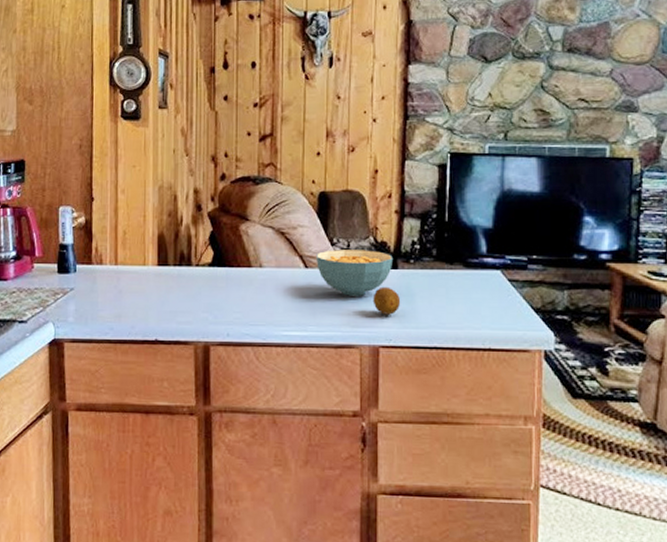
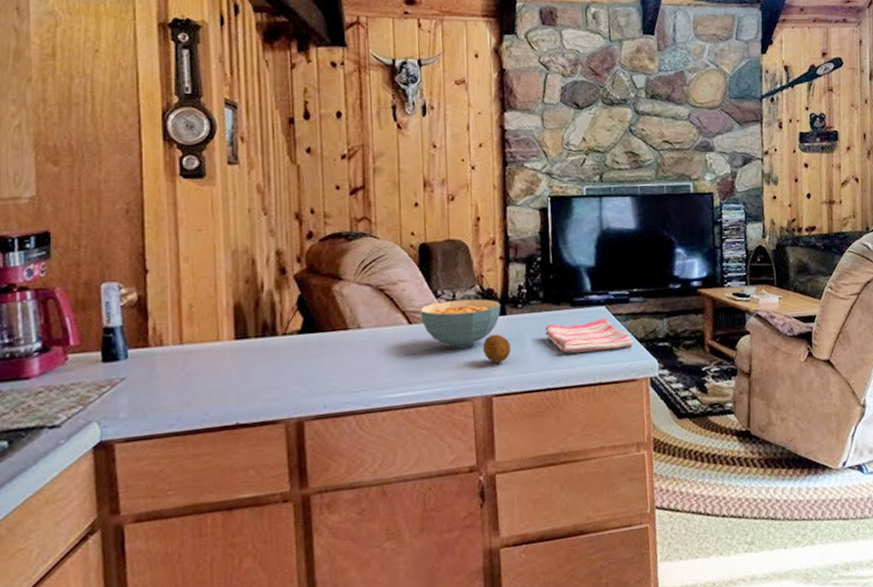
dish towel: none [435,282,529,317] -> present [544,317,634,354]

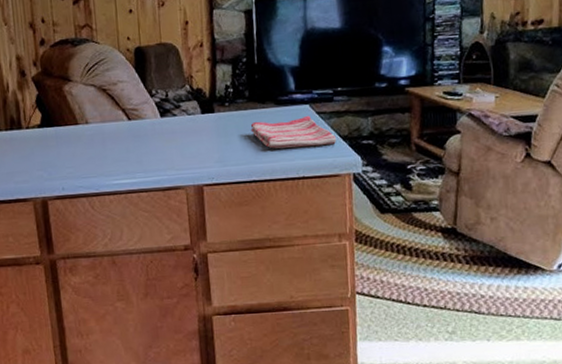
cereal bowl: present [420,298,501,348] -> none [138,97,210,142]
fruit: present [482,334,512,363] -> none [193,130,220,156]

